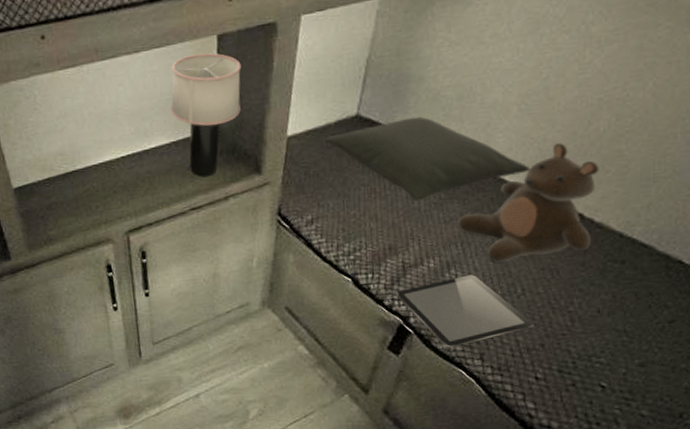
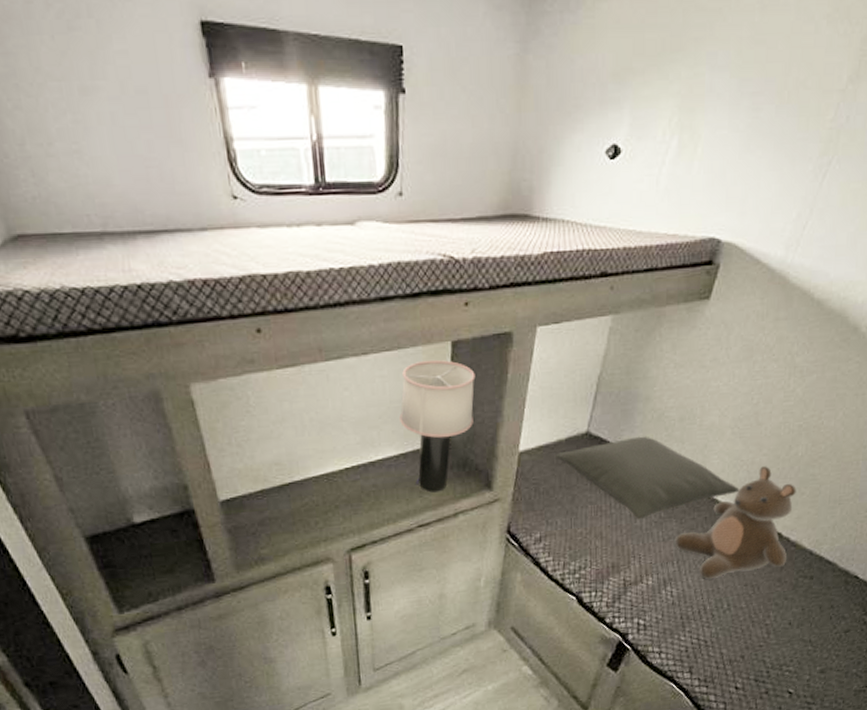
tablet: present [396,274,534,348] -> none [617,591,737,663]

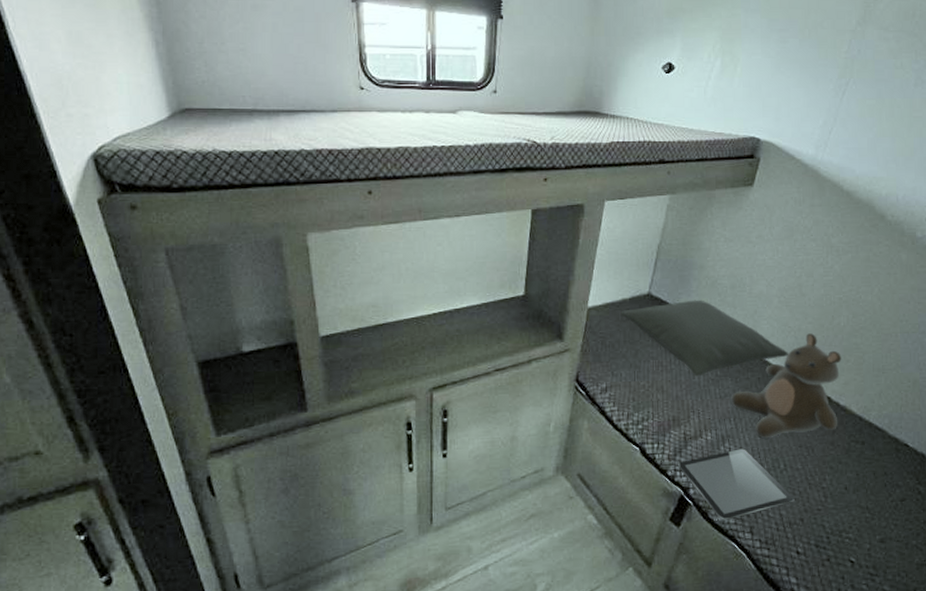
table lamp: present [399,359,476,493] -> none [484,224,551,340]
tablet: none [617,591,737,663] -> present [678,448,795,520]

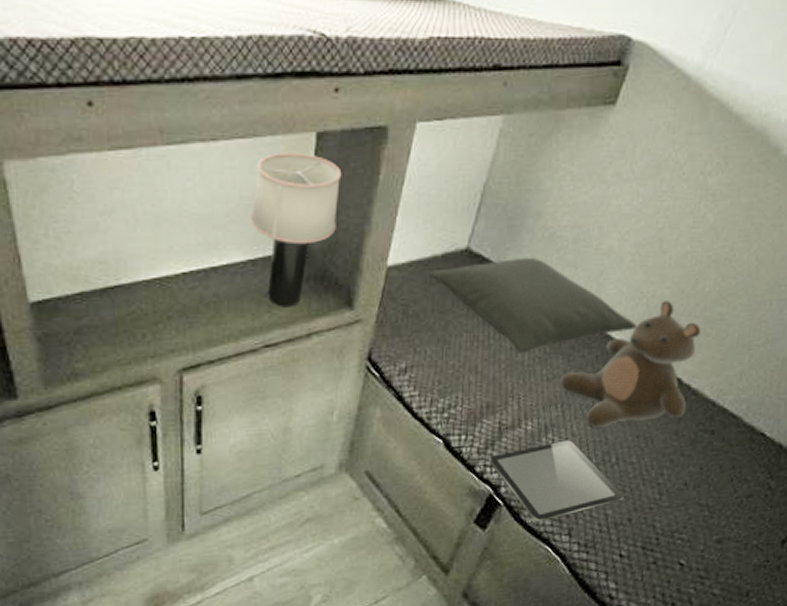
table lamp: none [484,224,551,340] -> present [250,152,342,308]

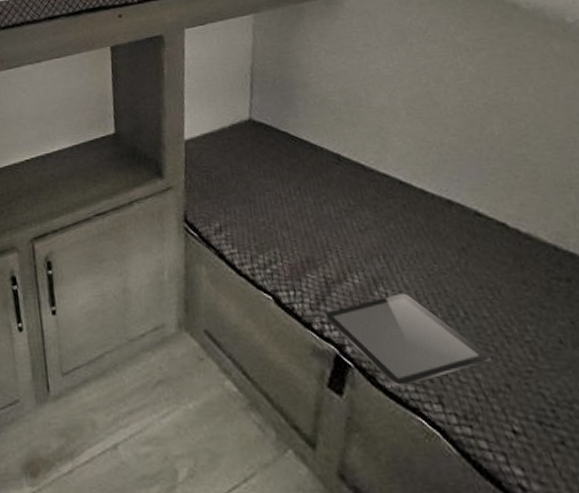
table lamp: present [250,152,342,308] -> none [70,62,138,182]
pillow: present [429,257,637,354] -> none [222,120,436,208]
stuffed bear: present [560,301,701,428] -> none [373,147,526,280]

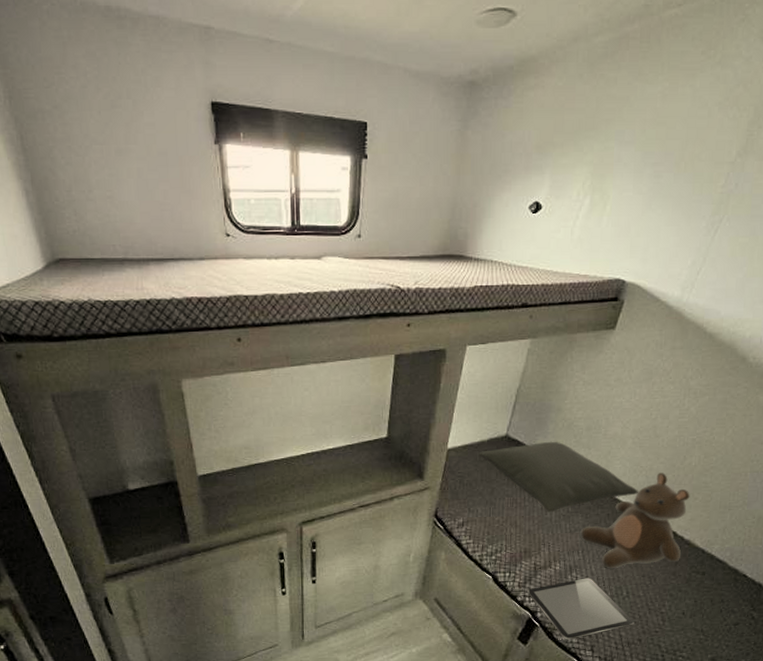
pillow: none [222,120,436,208] -> present [479,441,639,513]
stuffed bear: none [373,147,526,280] -> present [580,473,690,569]

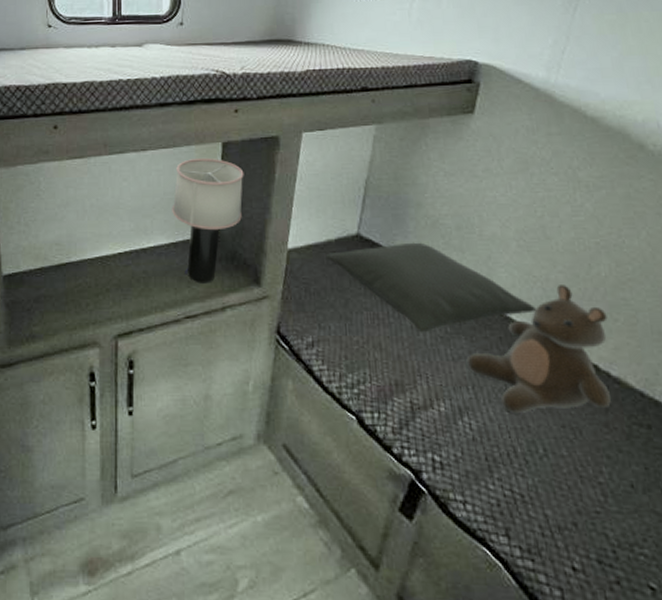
table lamp: none [349,369,413,479] -> present [172,157,244,284]
tablet: present [527,578,634,640] -> none [405,425,563,517]

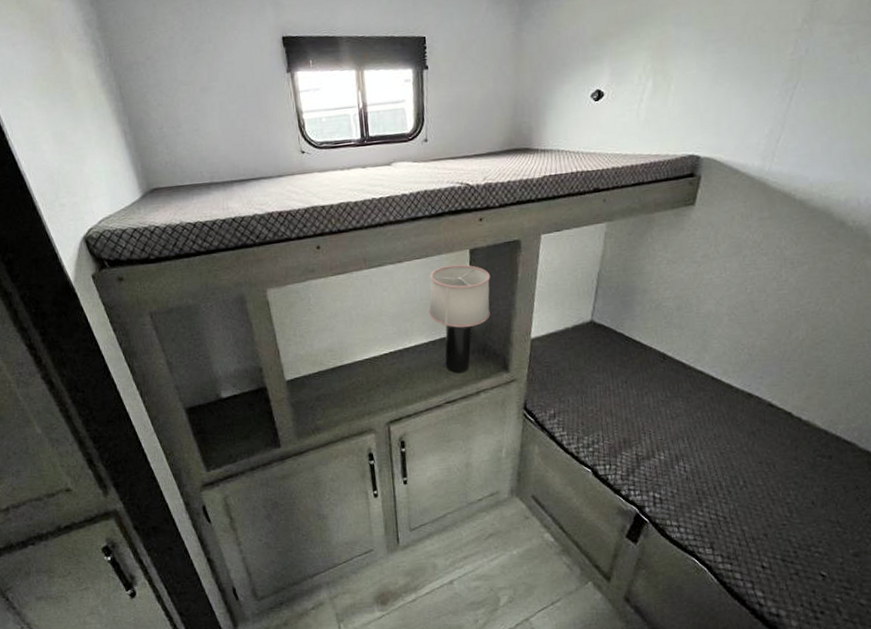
pillow: present [325,242,537,333] -> none [564,323,743,399]
stuffed bear: present [466,285,611,414] -> none [683,349,802,457]

